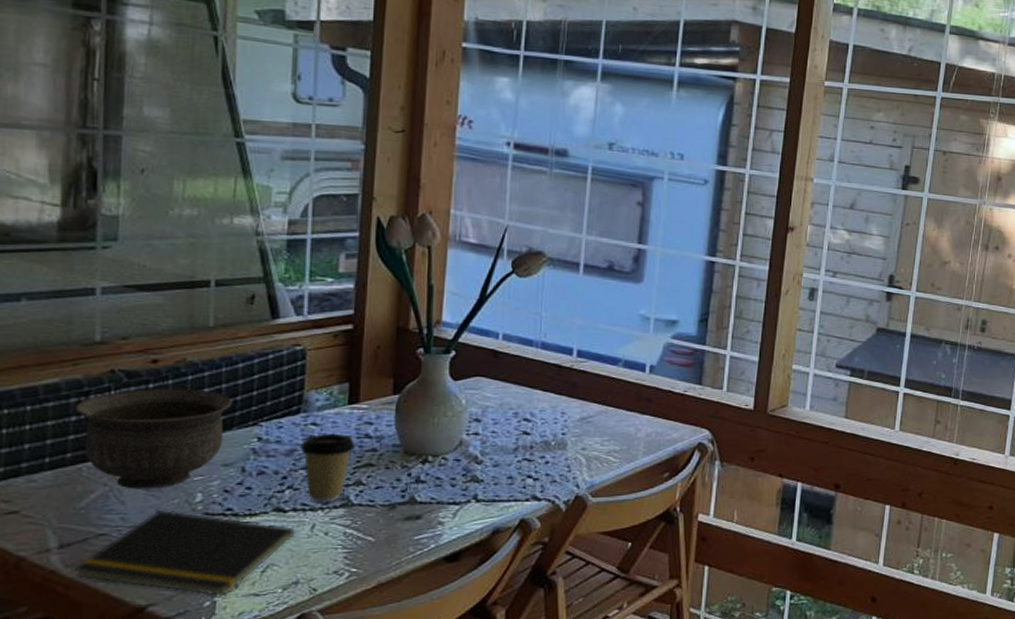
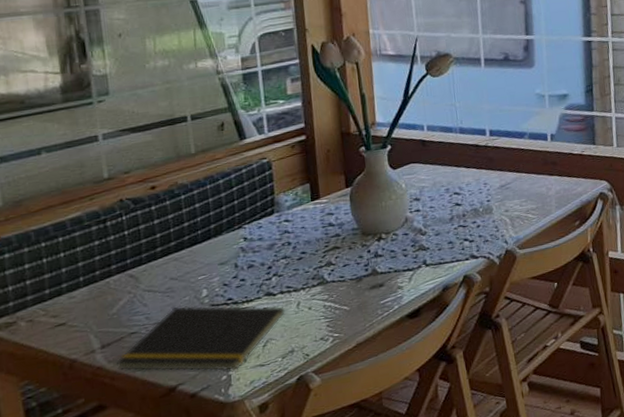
bowl: present [74,388,233,489] -> none [96,205,220,294]
coffee cup: present [300,434,355,503] -> none [278,226,322,284]

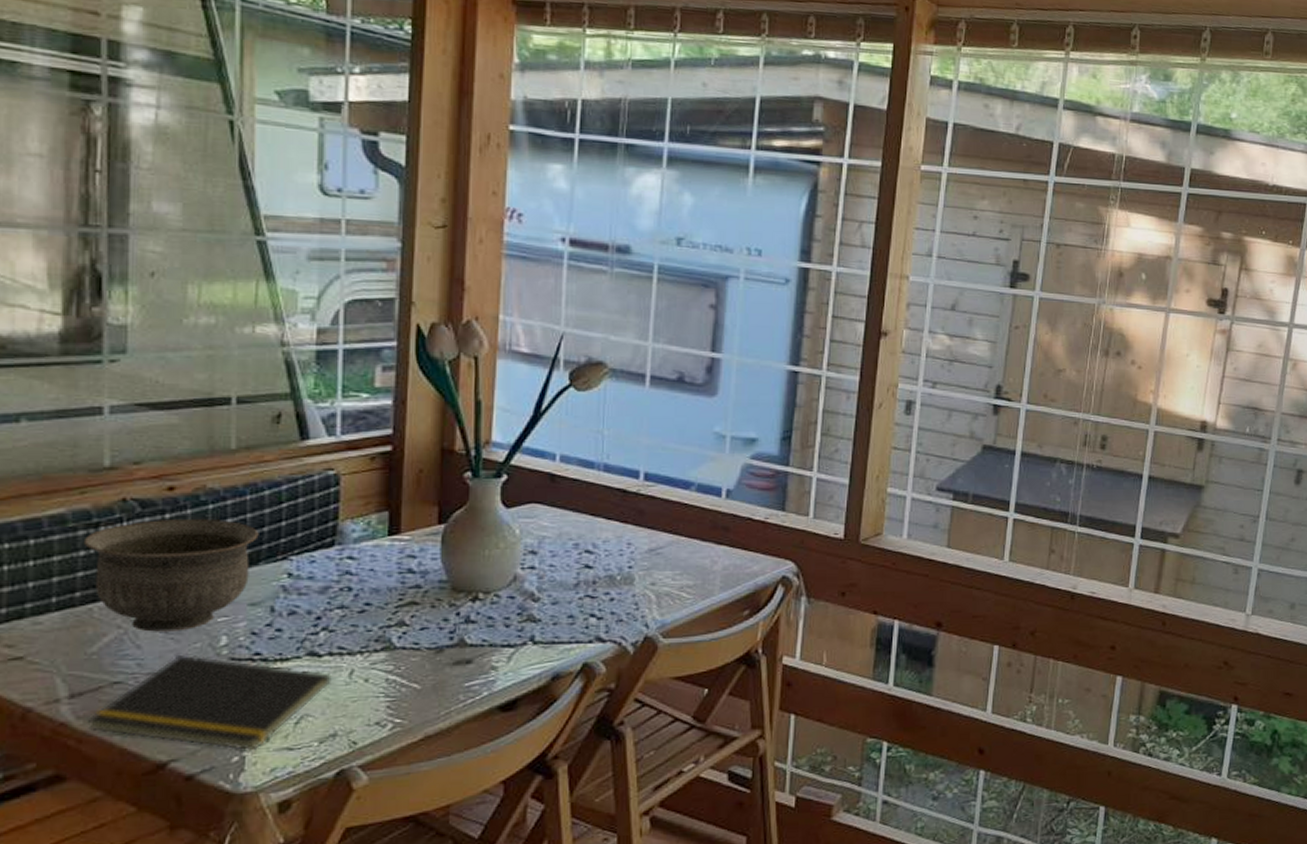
bowl: none [96,205,220,294] -> present [83,518,259,632]

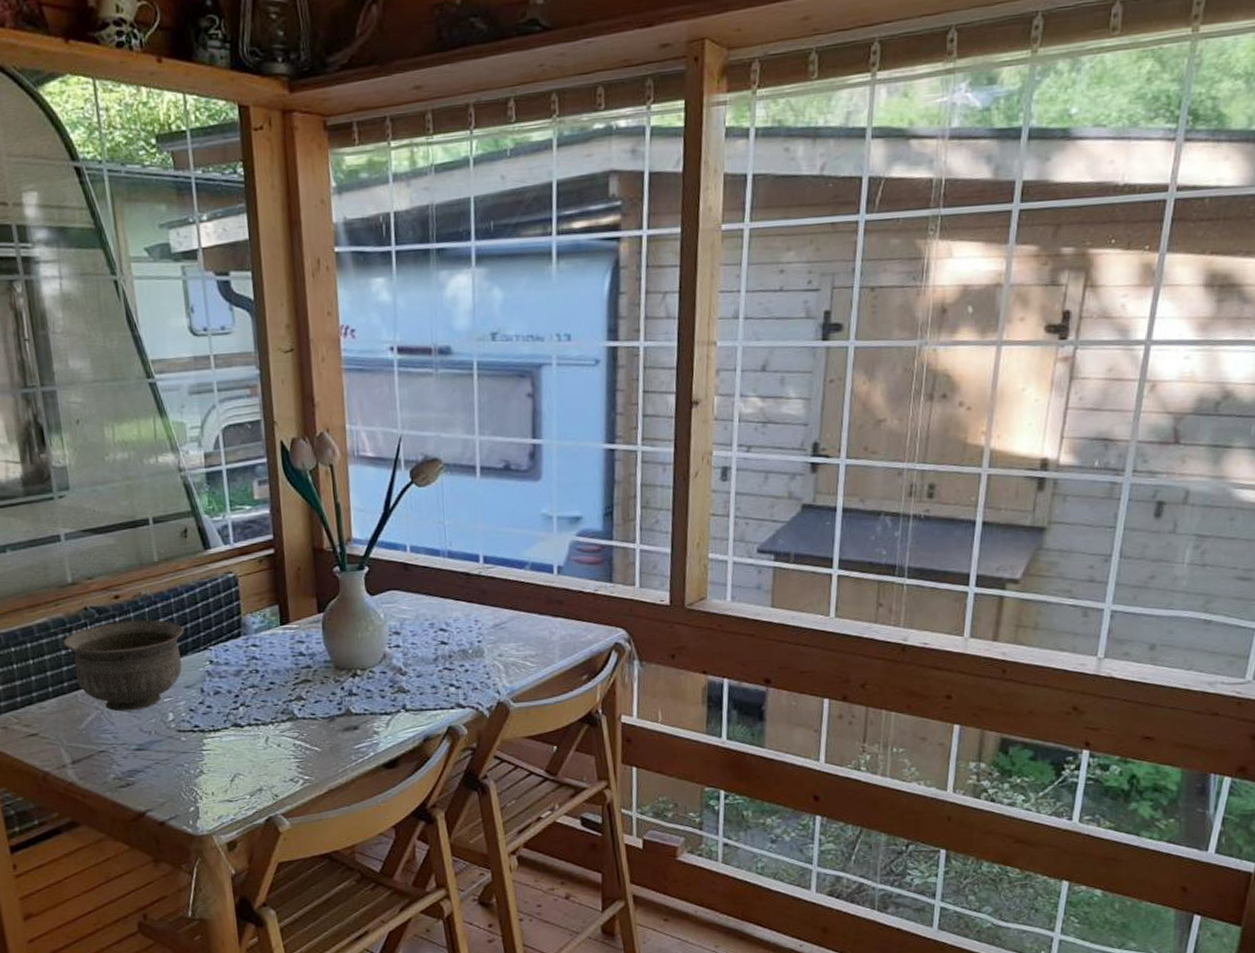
notepad: present [88,654,332,751] -> none [87,728,253,803]

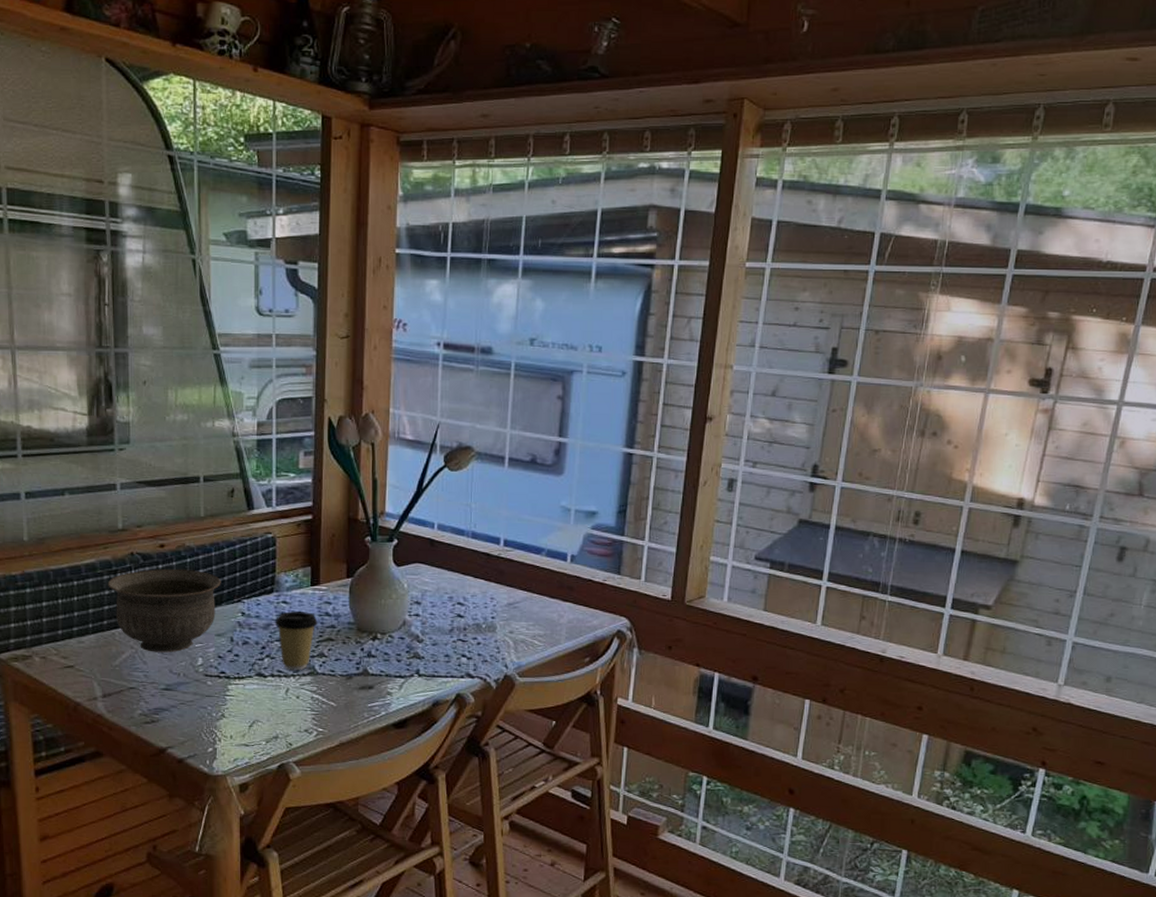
coffee cup: none [246,653,292,718] -> present [274,611,318,671]

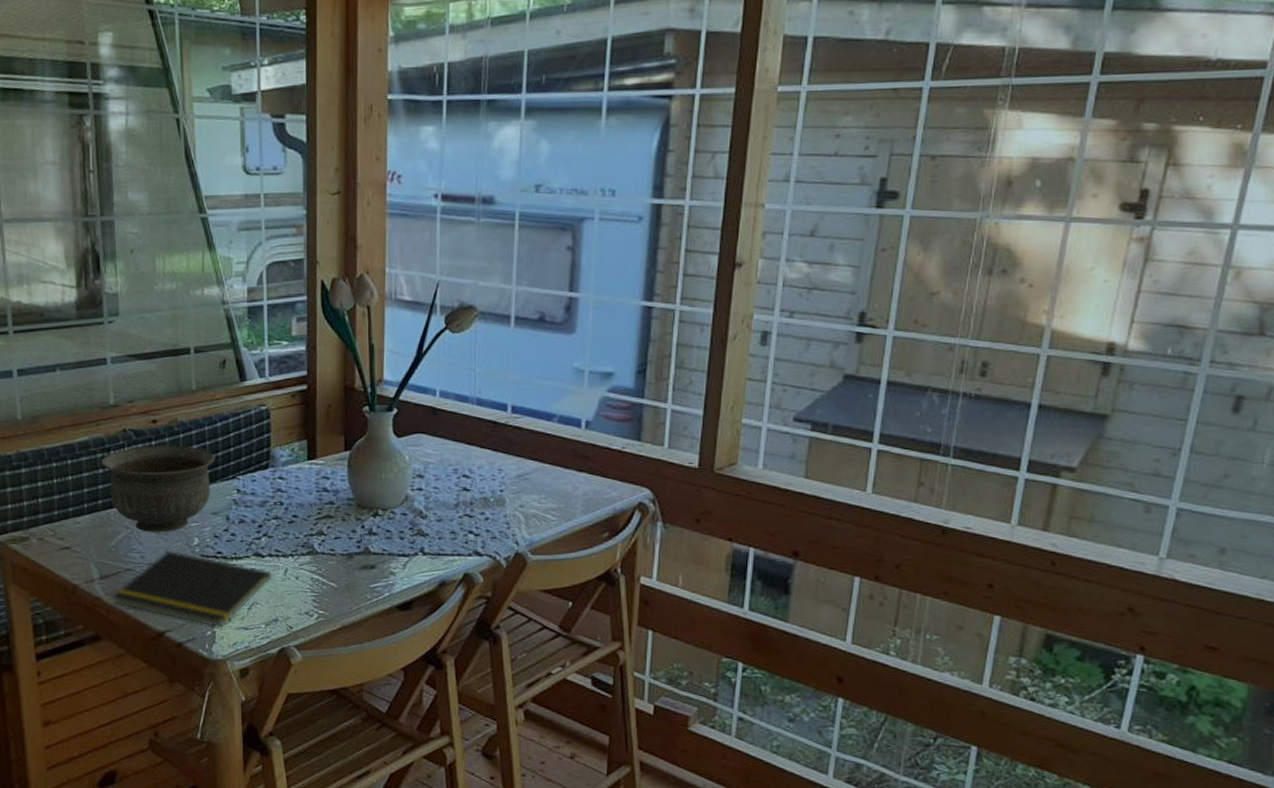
notepad: none [115,670,274,745] -> present [113,550,272,628]
coffee cup: present [274,611,318,671] -> none [271,488,316,550]

